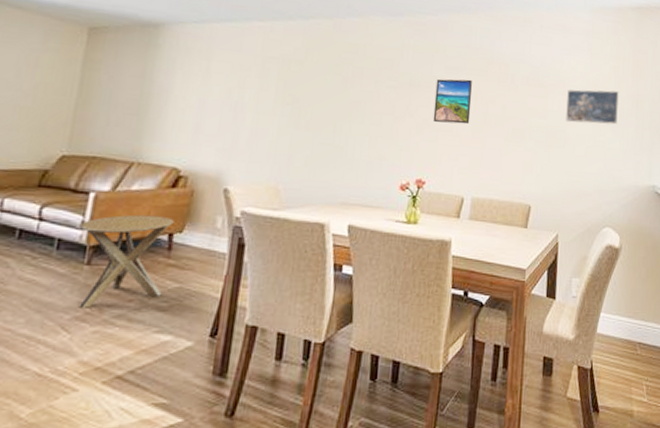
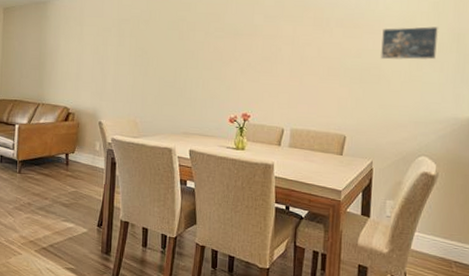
side table: present [79,214,174,308] -> none [12,140,68,202]
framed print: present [432,79,472,125] -> none [255,26,290,66]

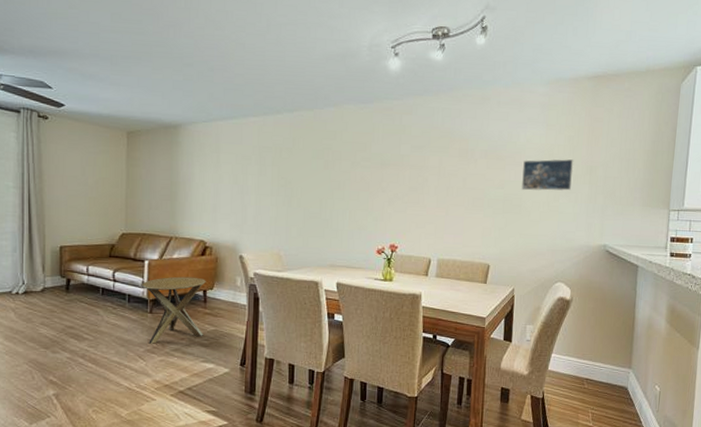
side table: none [12,140,68,202] -> present [141,276,206,344]

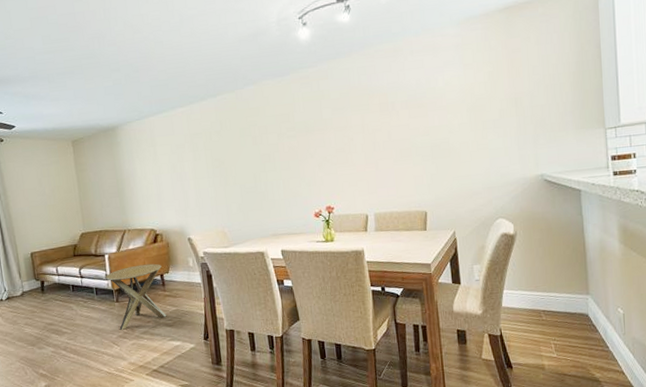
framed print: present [521,159,573,191] -> none [445,95,498,134]

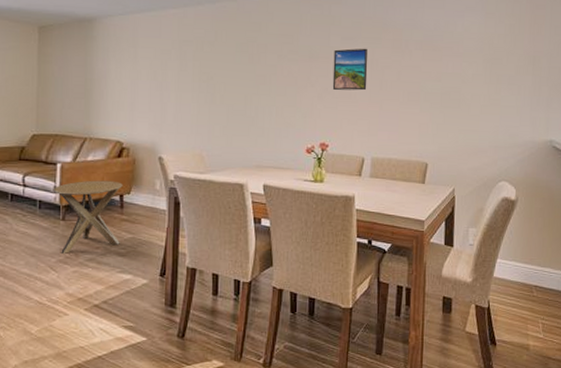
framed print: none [327,115,362,157] -> present [332,48,368,91]

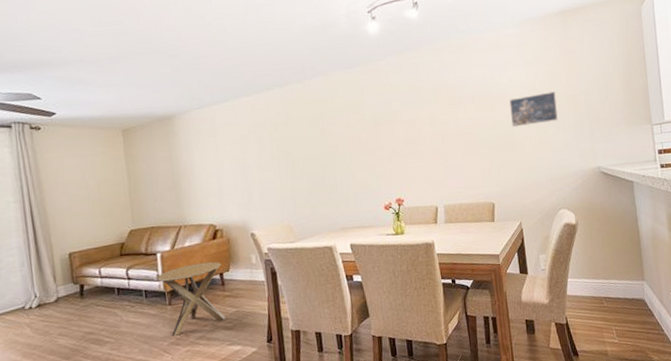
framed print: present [332,48,368,91] -> none [396,108,431,149]
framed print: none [460,49,515,83] -> present [509,92,558,128]

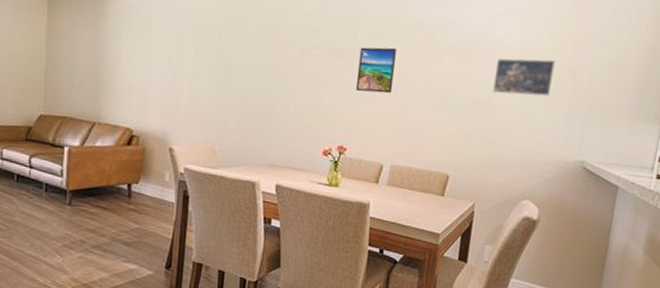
side table: present [156,261,226,336] -> none [59,166,131,239]
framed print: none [396,108,431,149] -> present [355,47,397,94]

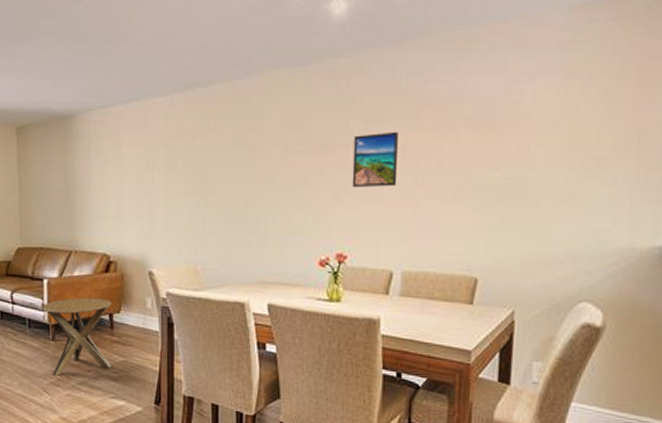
side table: none [59,166,131,239] -> present [41,297,112,376]
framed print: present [492,58,555,97] -> none [527,122,610,172]

